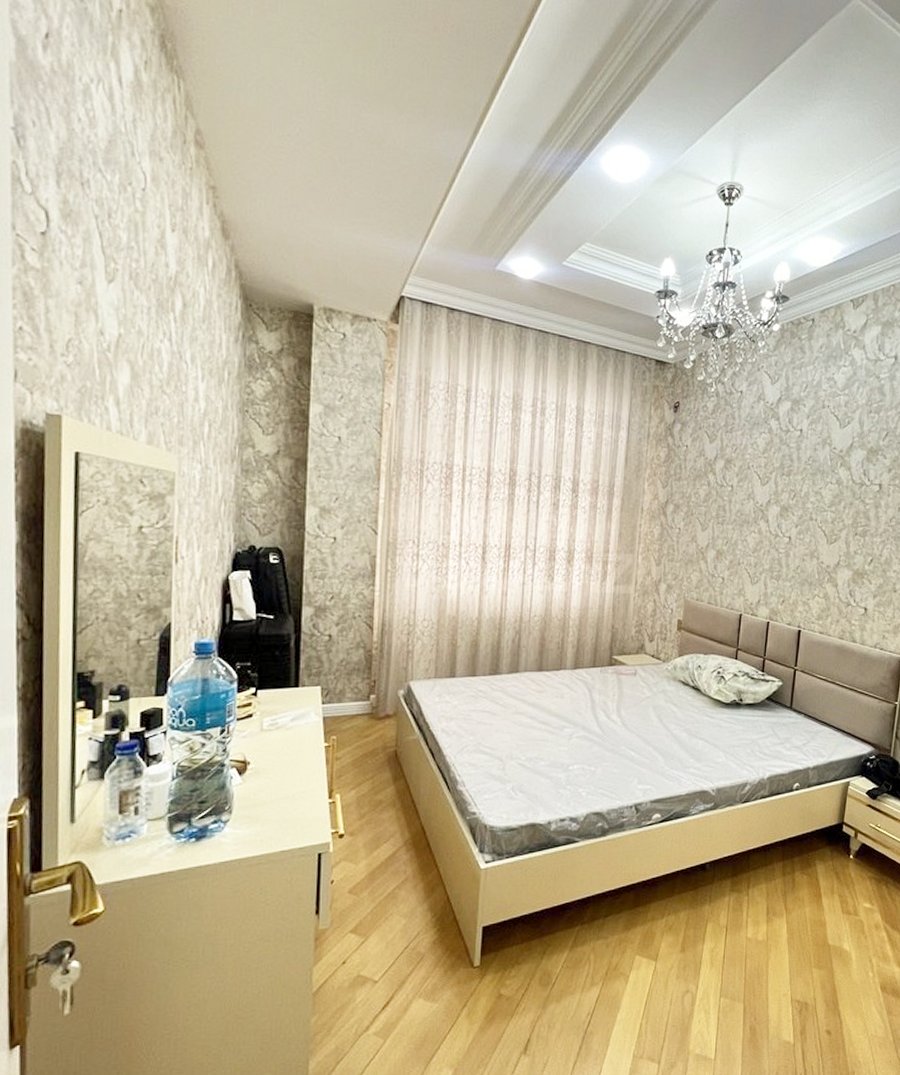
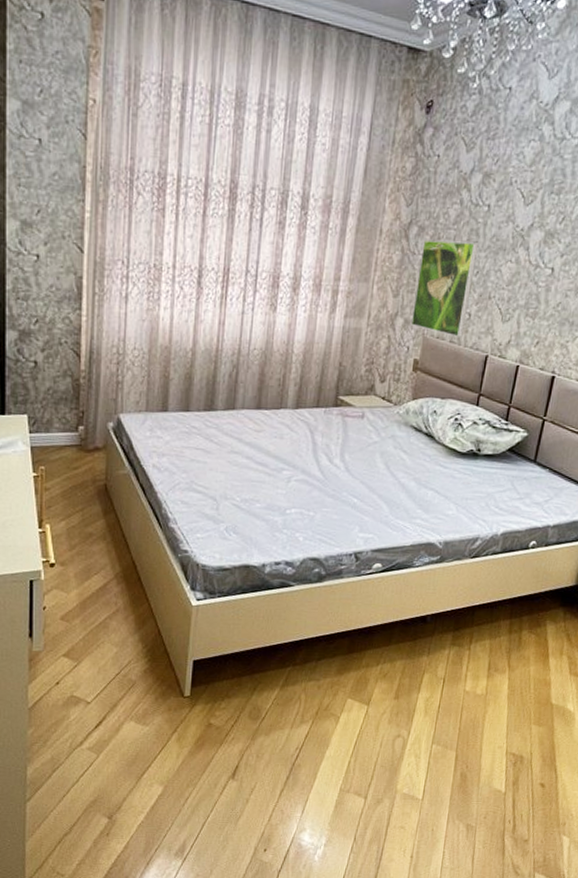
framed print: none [672,515,726,599] -> present [410,240,479,337]

